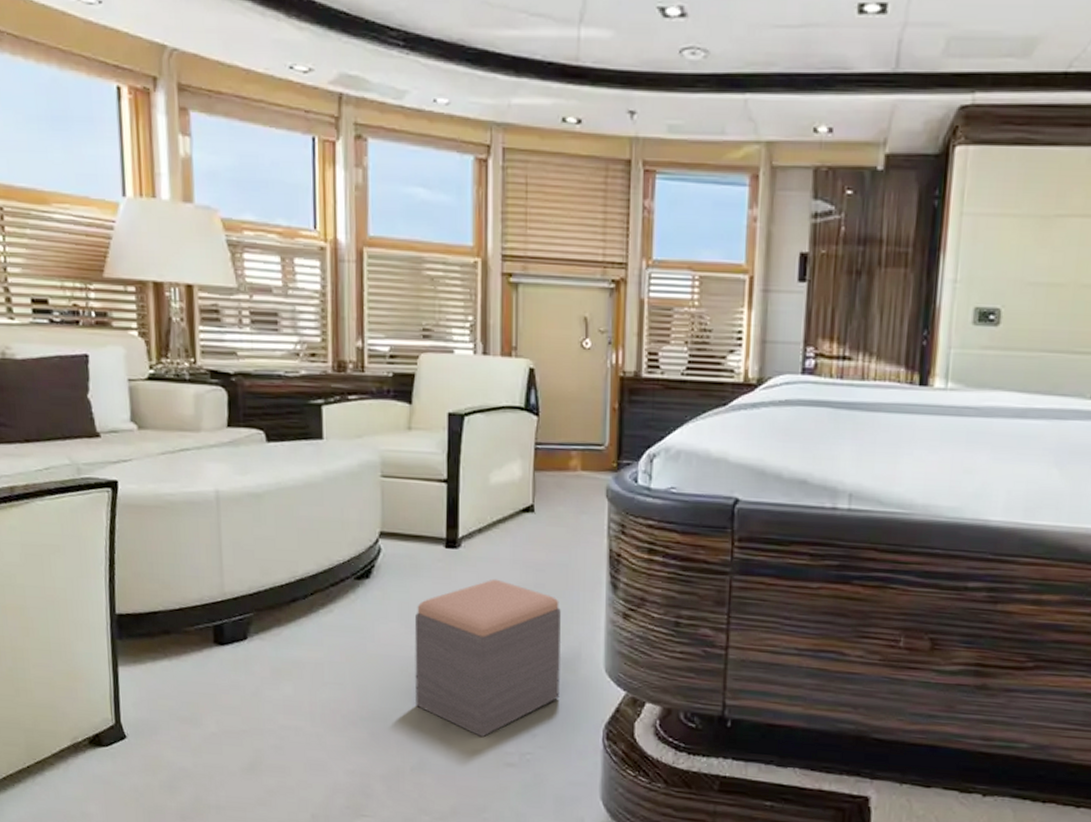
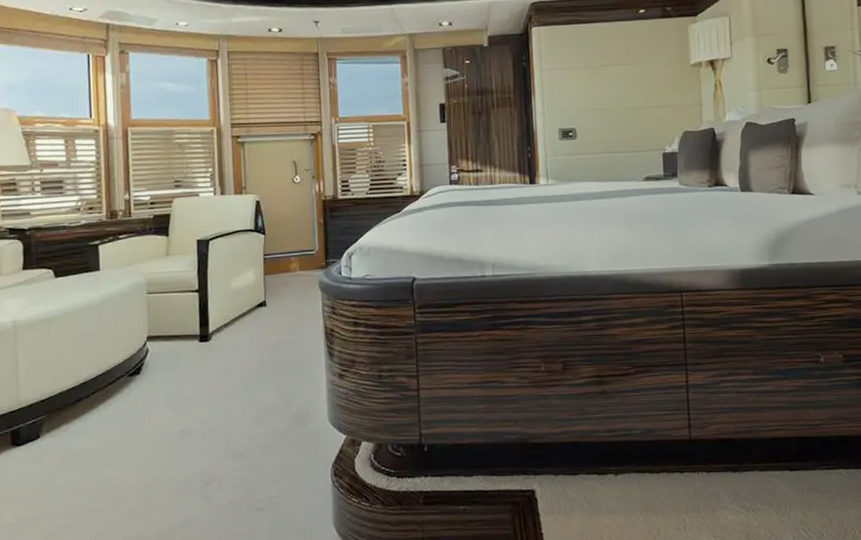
footstool: present [414,578,561,738] -> none [177,361,295,490]

